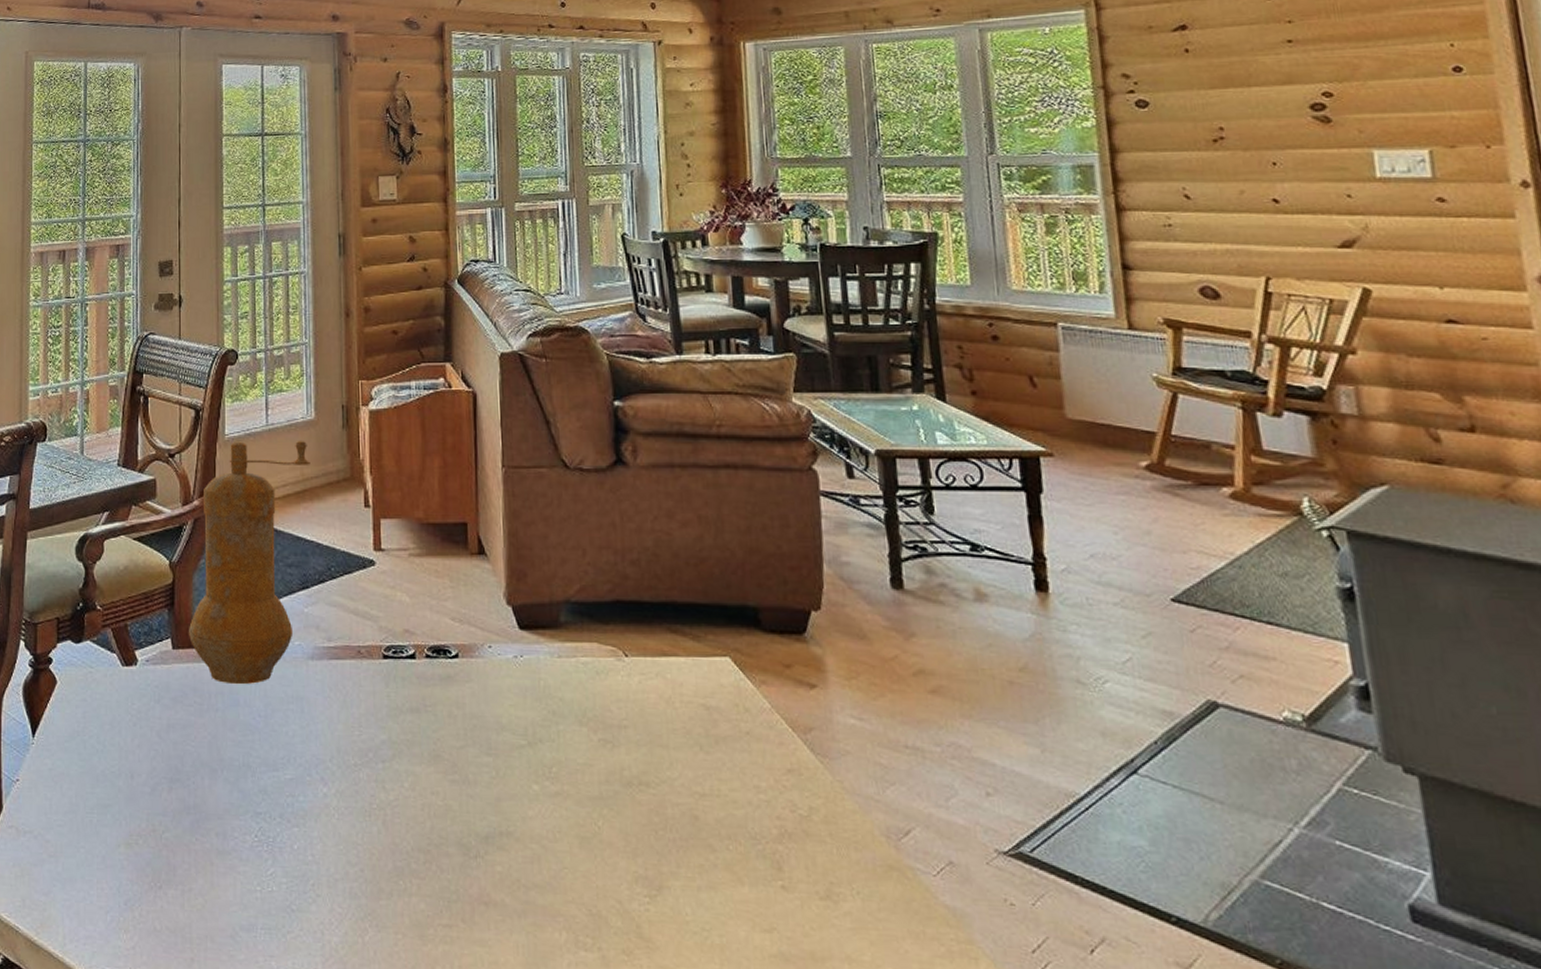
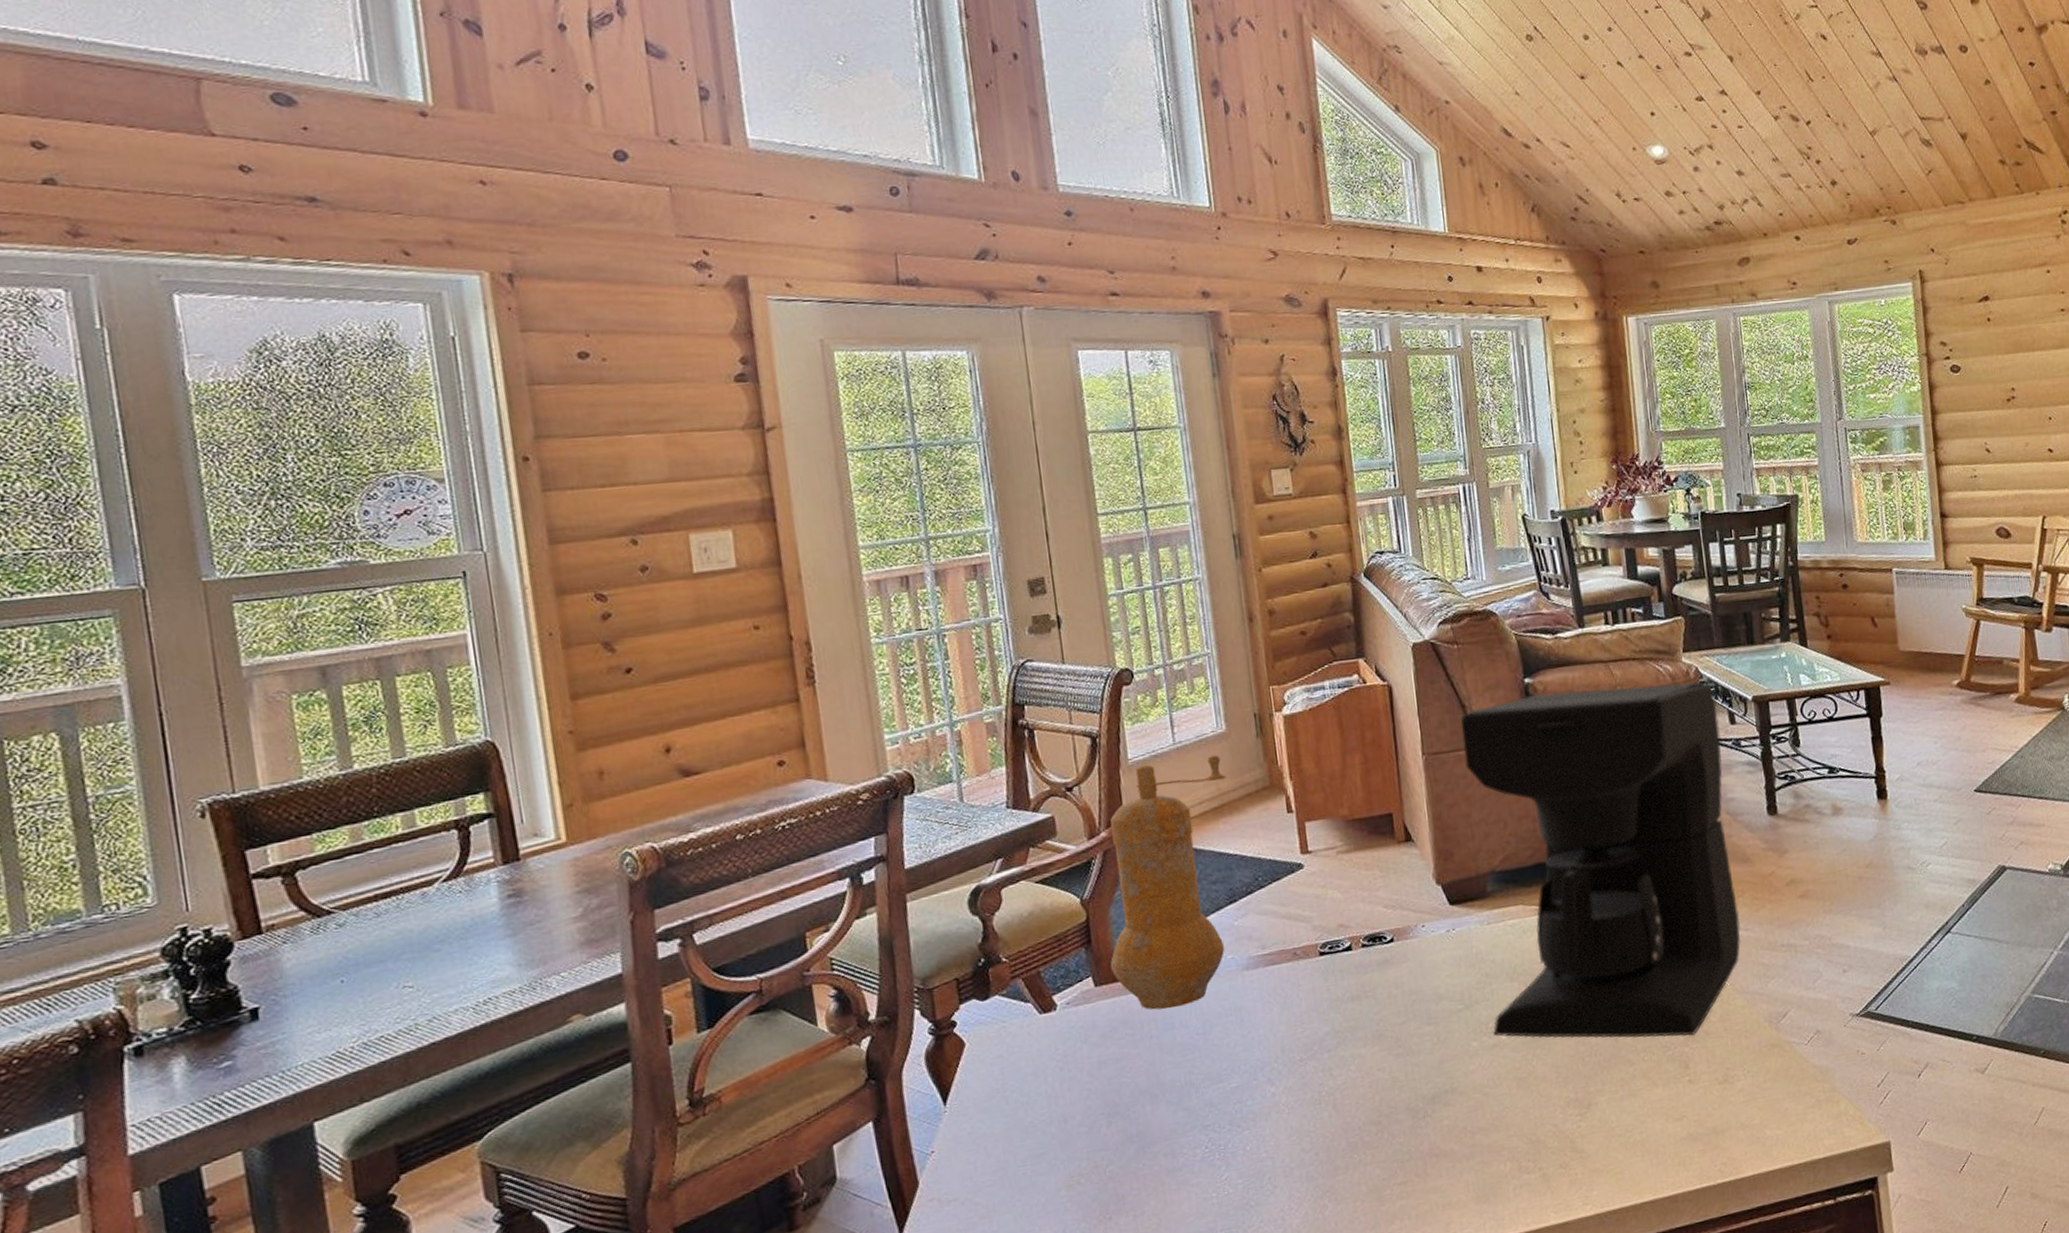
coffee maker: none [544,420,854,833] -> present [1460,681,1741,1039]

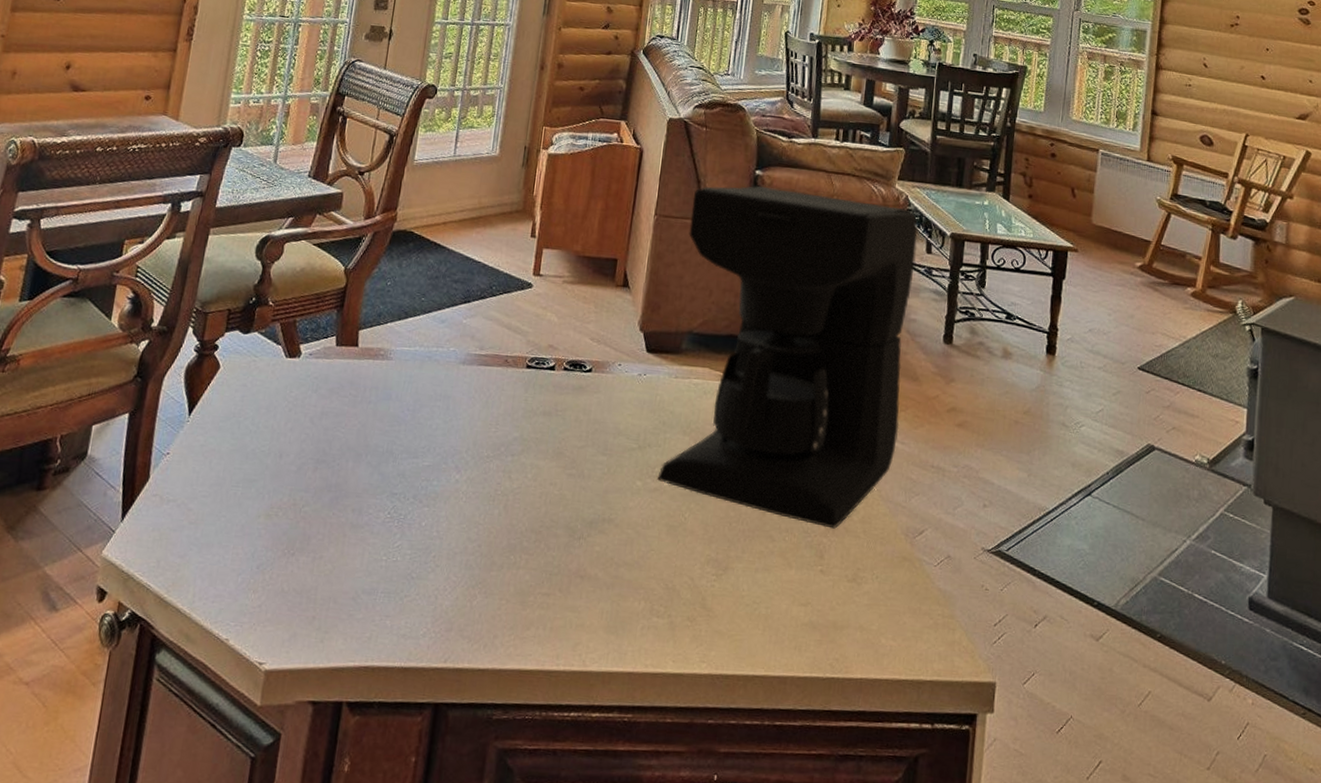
pepper mill: present [1110,754,1226,1010] -> none [353,167,489,382]

